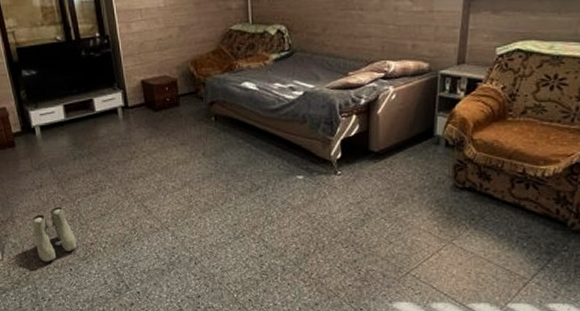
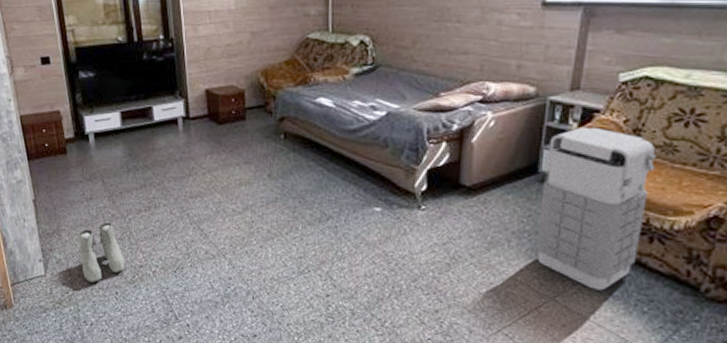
grenade: none [435,94,528,232] -> present [536,126,656,291]

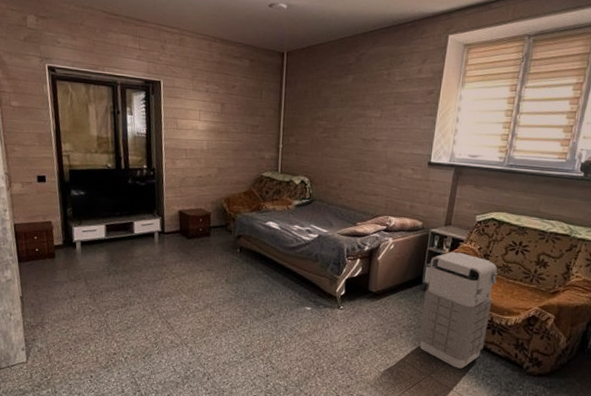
boots: present [79,222,125,284] -> none [59,317,101,369]

